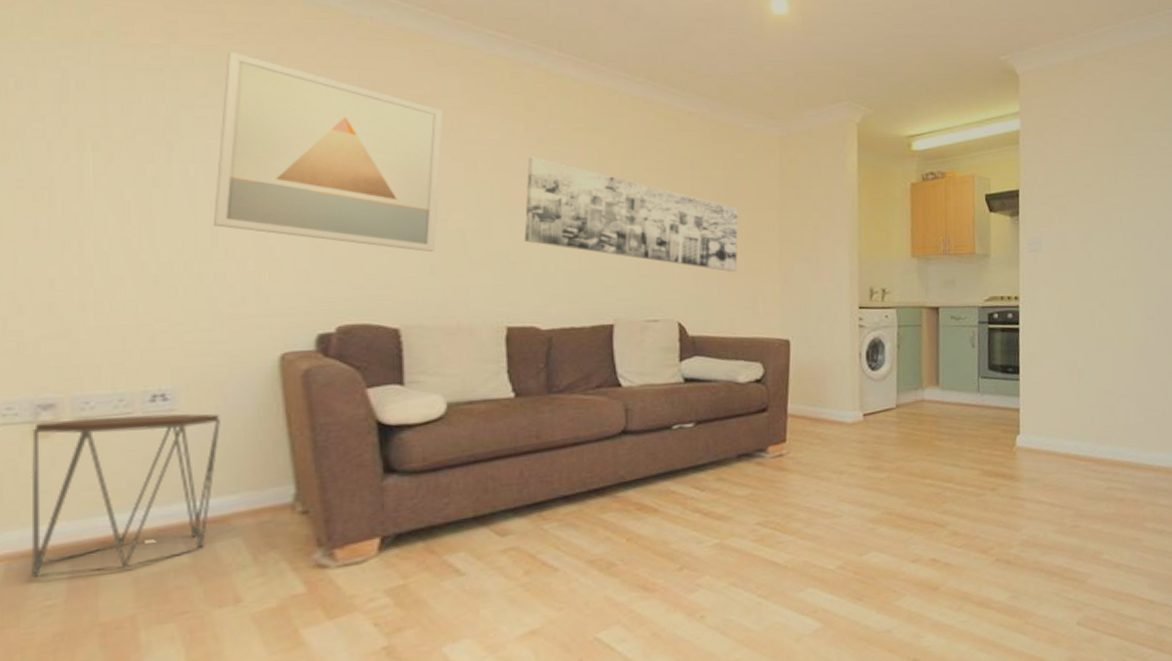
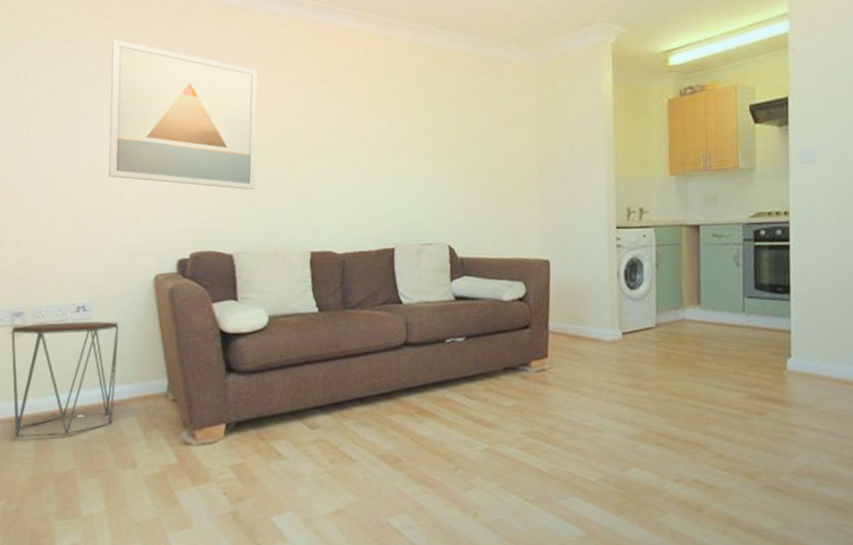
wall art: present [524,156,739,273] -> none [321,103,500,198]

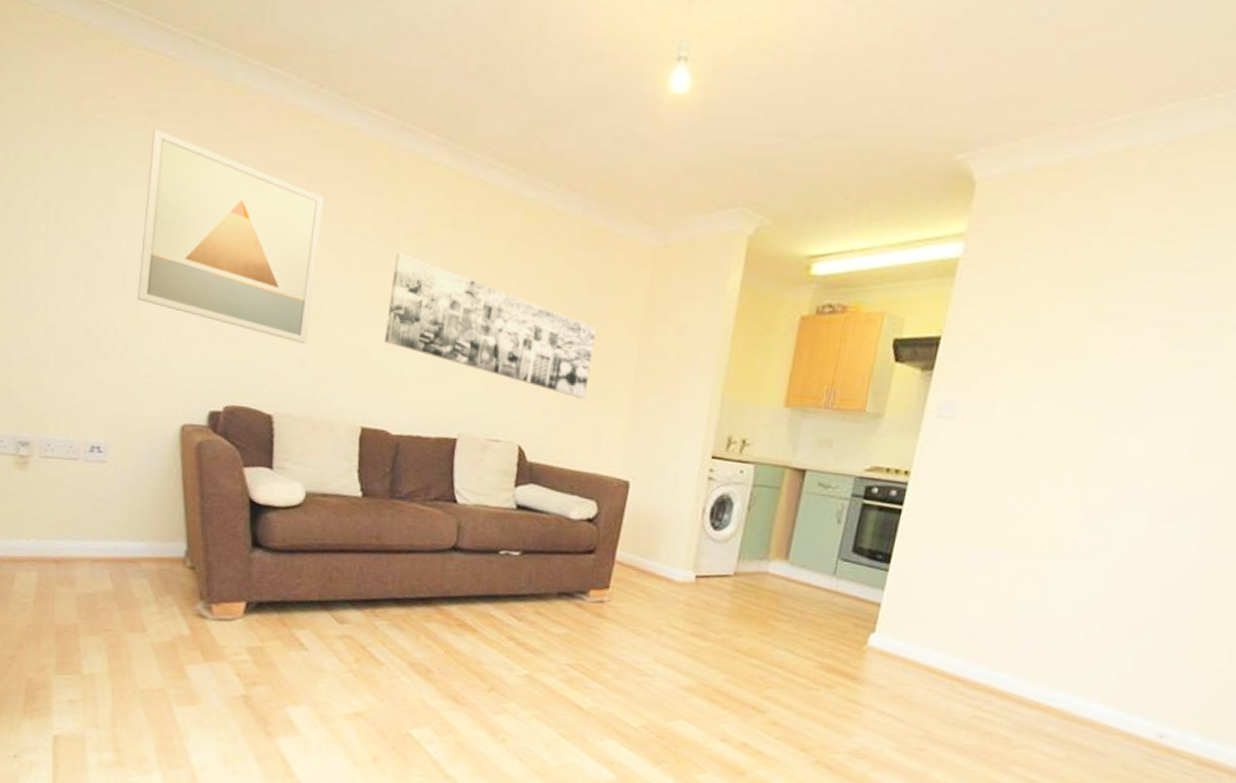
side table: present [11,321,119,438] -> none [14,456,136,587]
wall art: none [321,103,500,198] -> present [384,252,596,400]

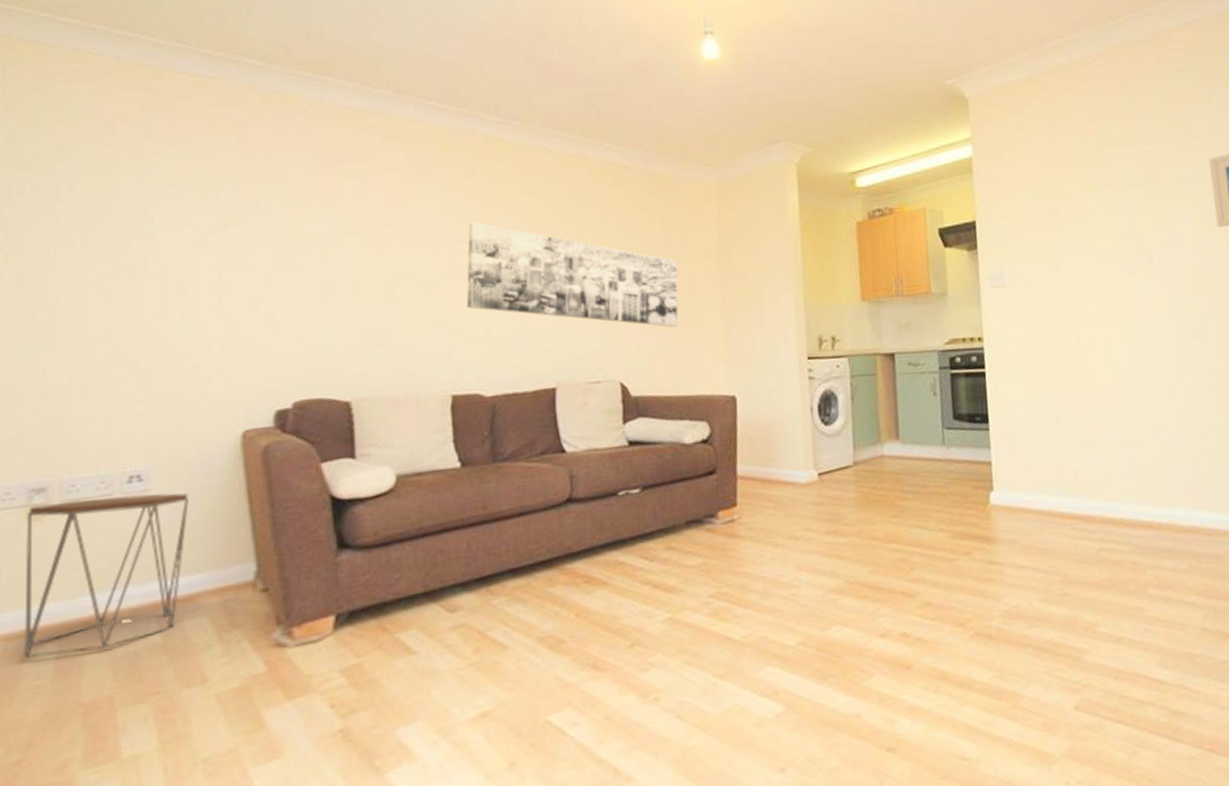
side table: none [14,456,136,587] -> present [24,493,189,659]
wall art: present [138,128,324,343] -> none [183,142,388,324]

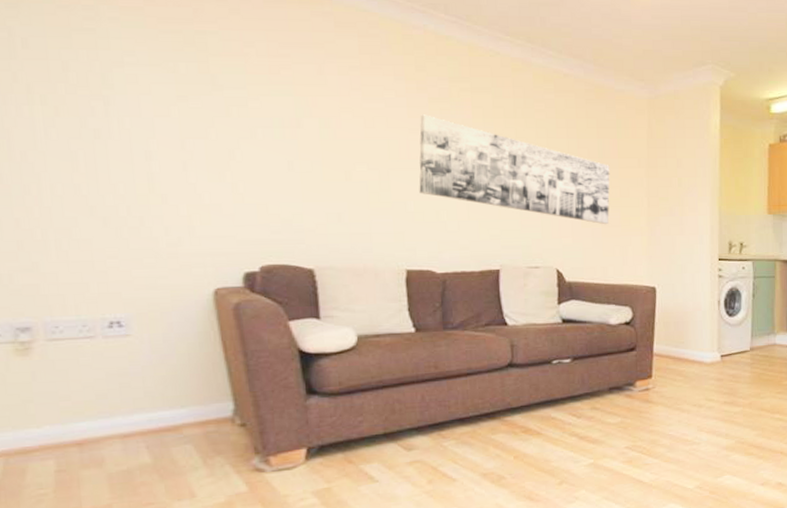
side table: present [24,493,189,659] -> none [14,338,168,472]

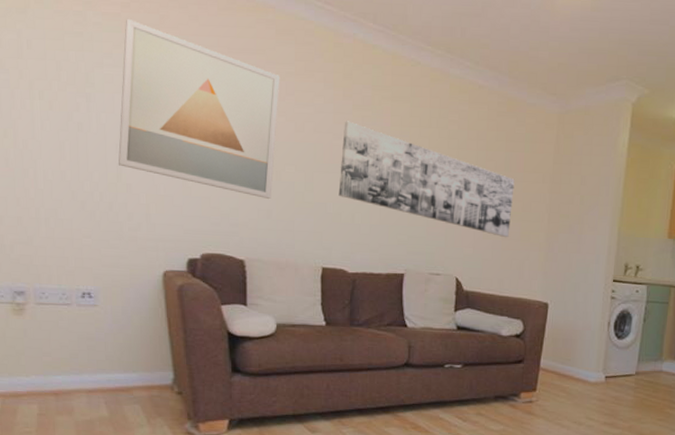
wall art: none [149,12,344,201] -> present [118,18,280,199]

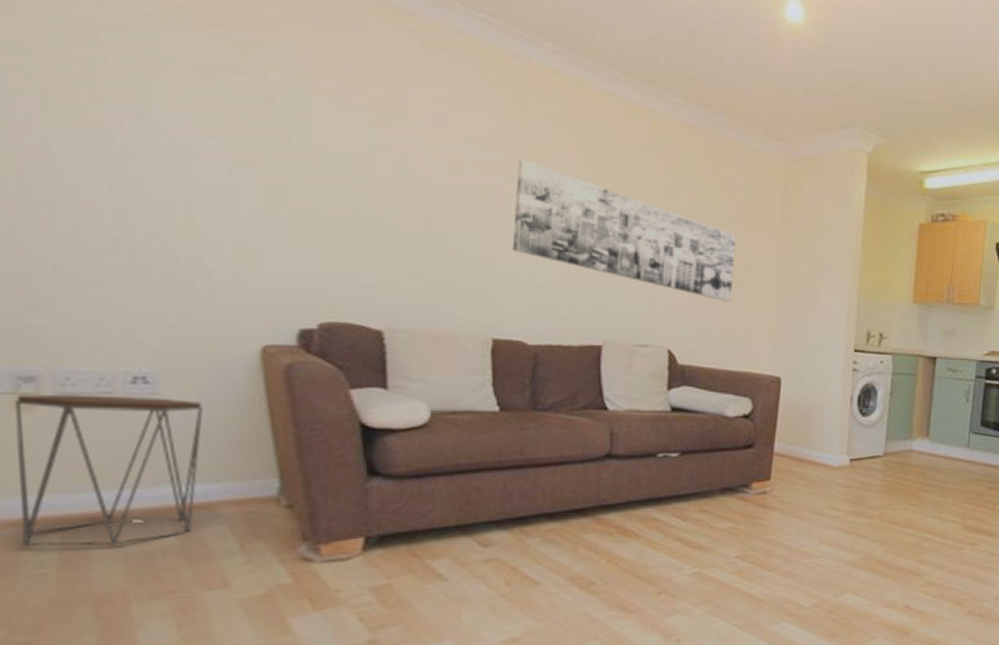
side table: none [12,303,125,415] -> present [14,393,203,547]
wall art: present [118,18,280,199] -> none [188,12,429,253]

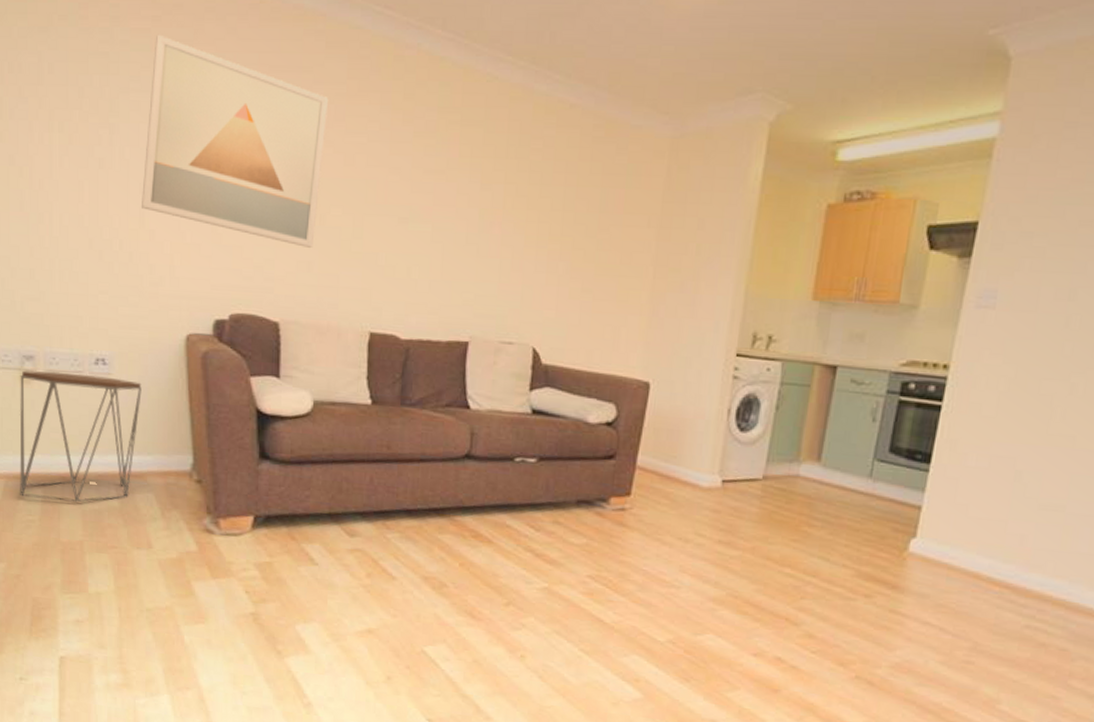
wall art: none [188,12,429,253] -> present [142,34,329,248]
wall art: present [512,159,736,303] -> none [392,151,612,298]

